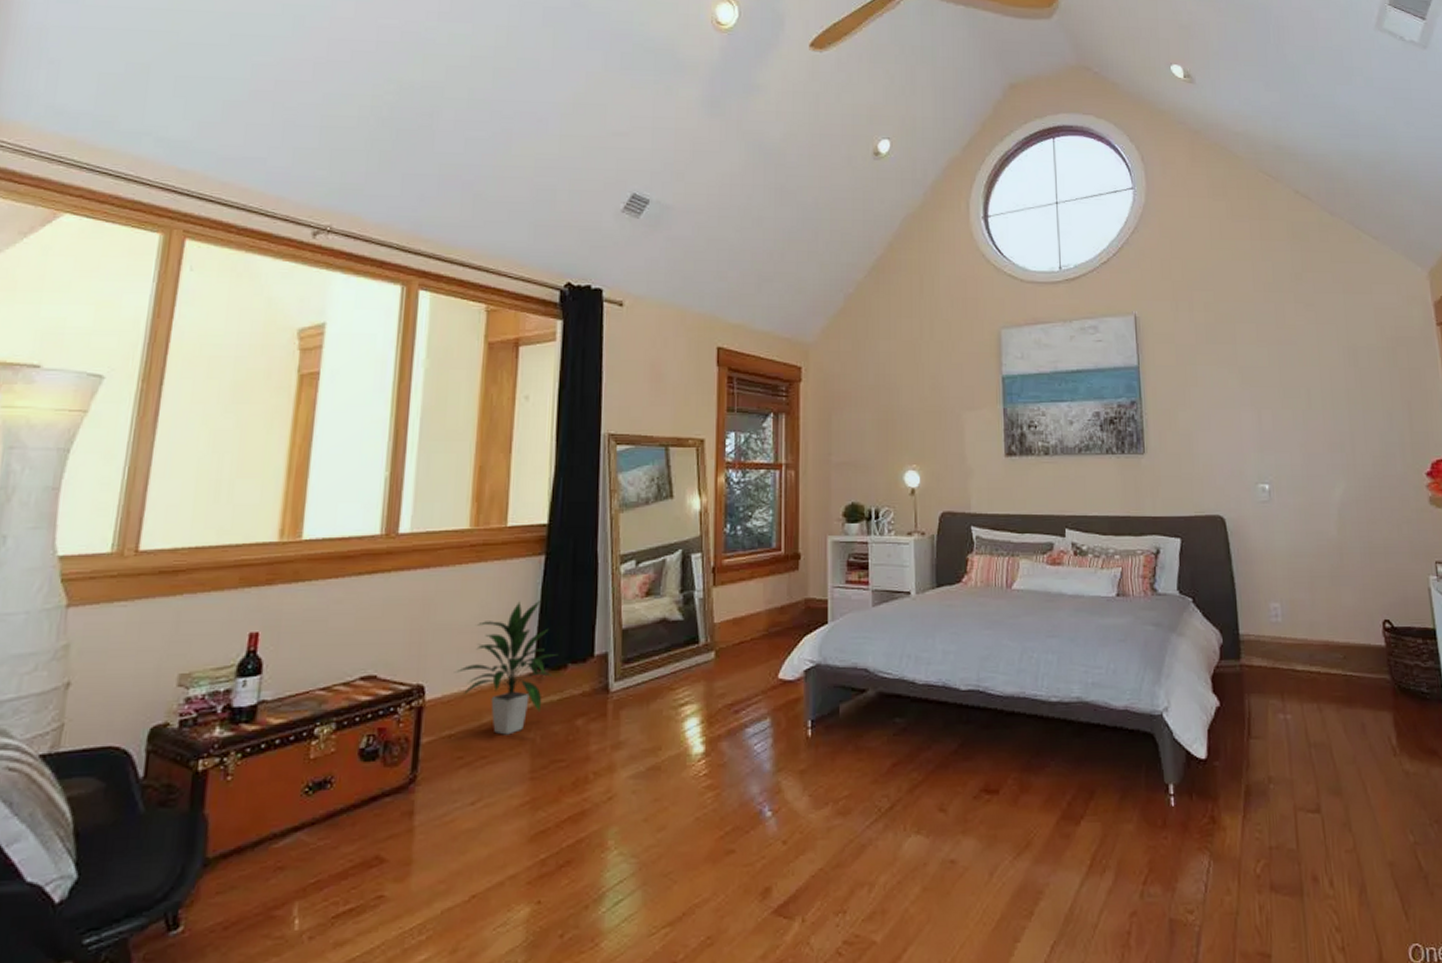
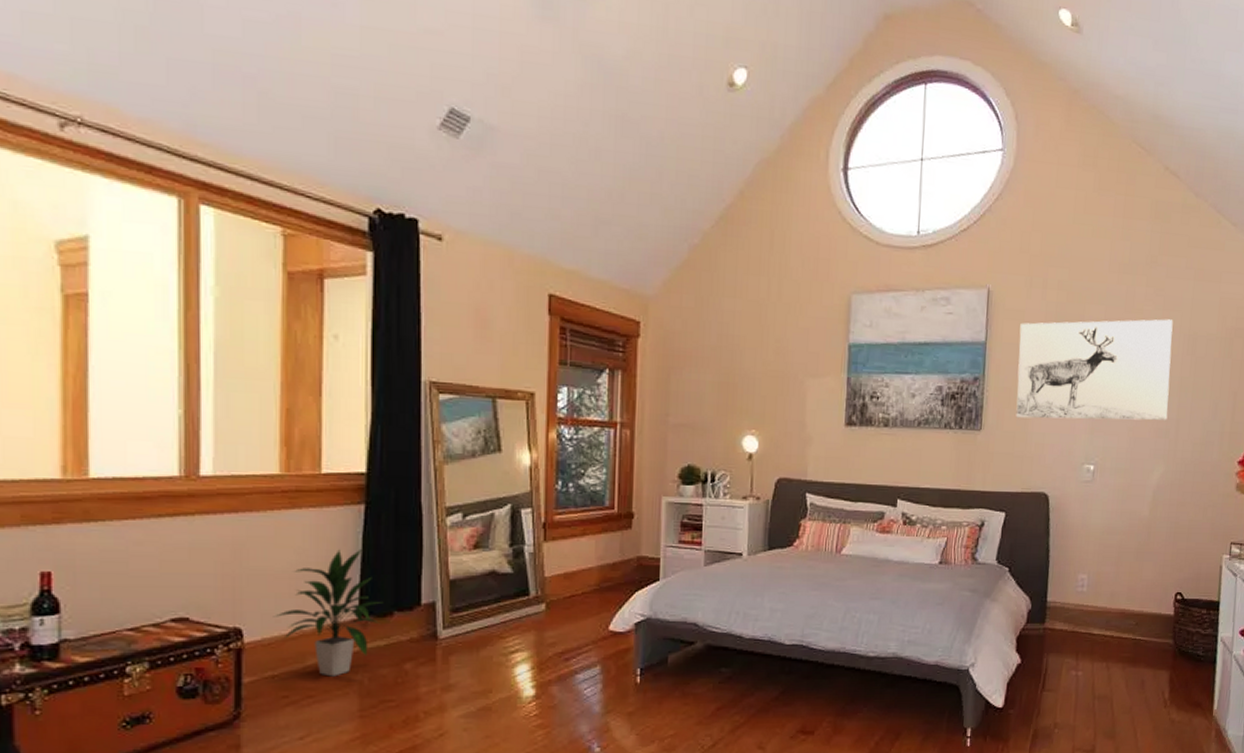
wall art: none [1171,333,1340,439] -> present [1015,319,1173,421]

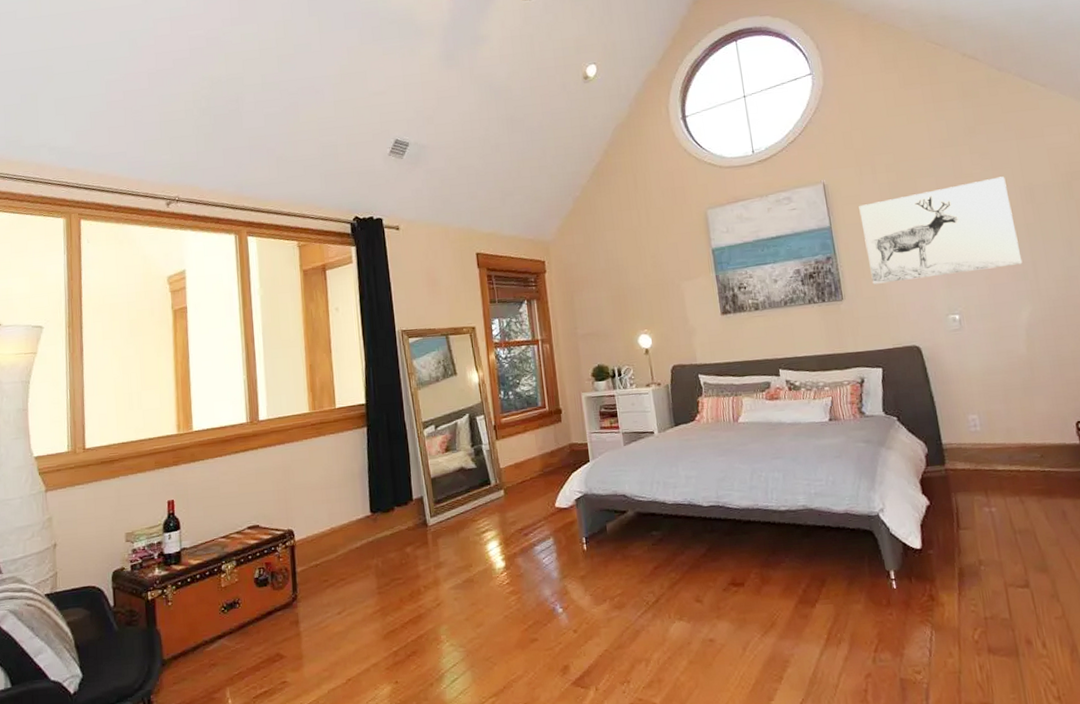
indoor plant: present [273,548,384,677] -> none [313,460,387,563]

